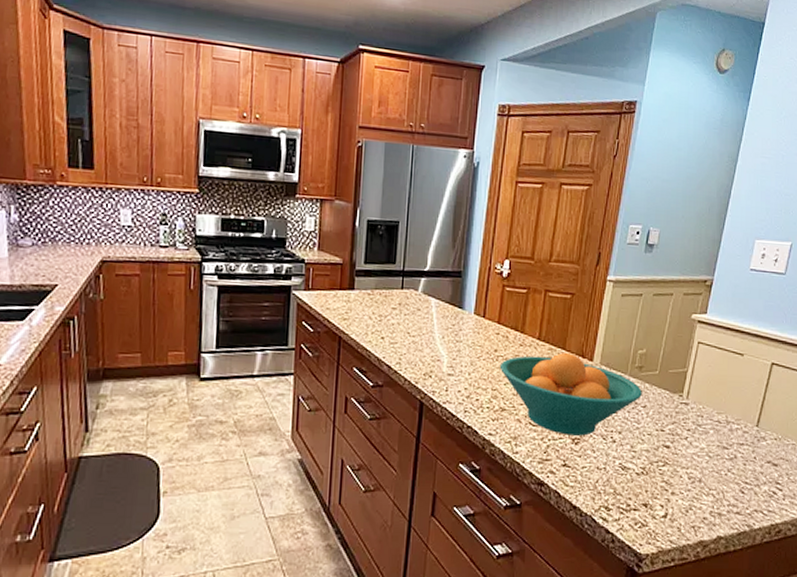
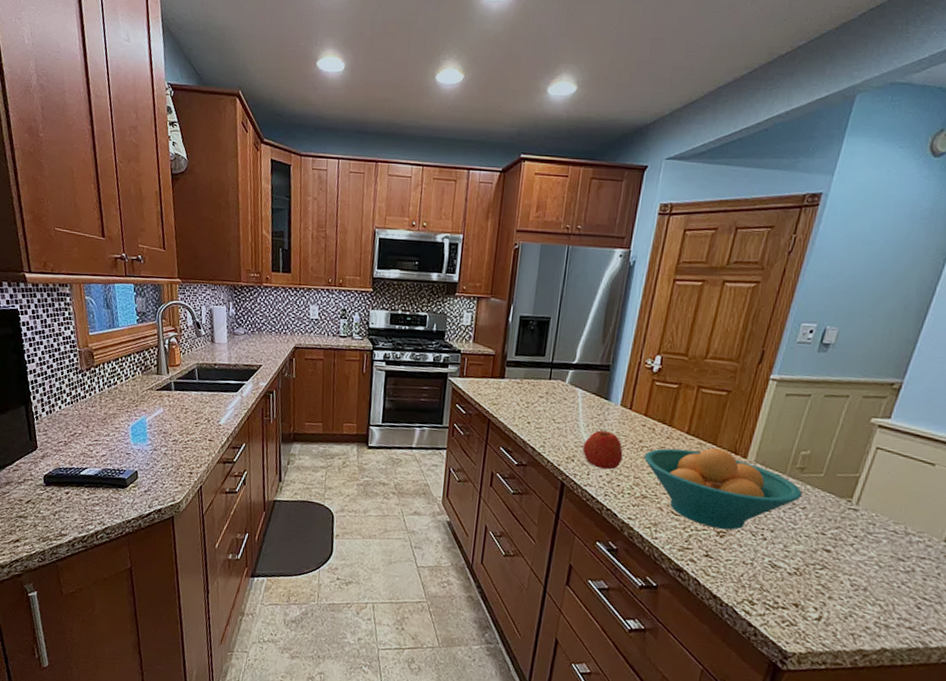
apple: none [440,341,480,384] -> present [582,430,623,470]

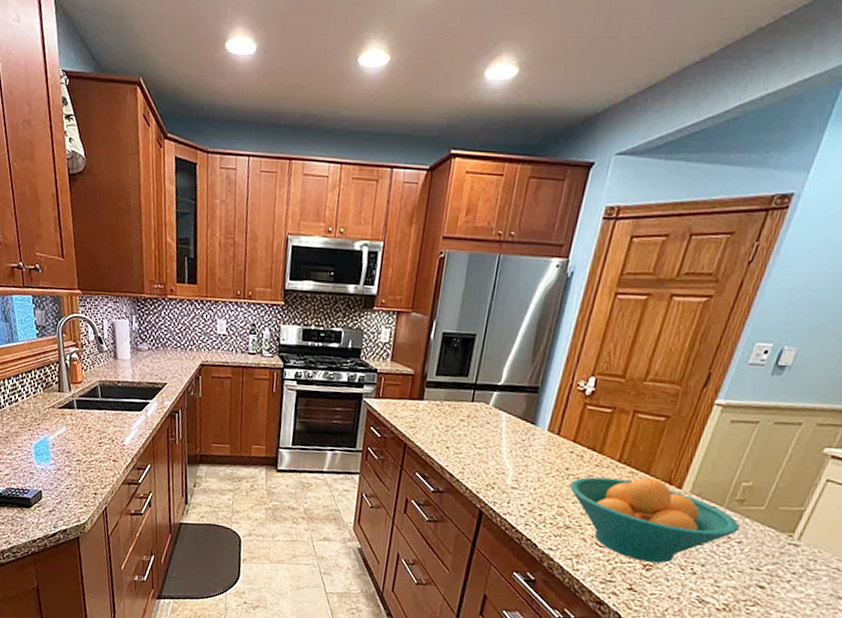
apple: present [582,430,623,470] -> none [504,456,548,498]

